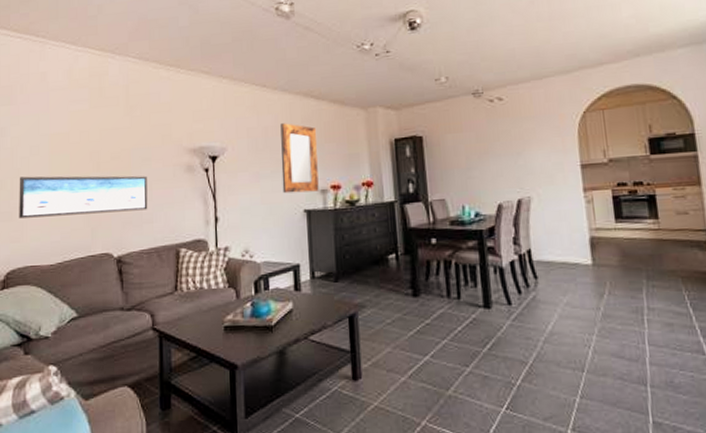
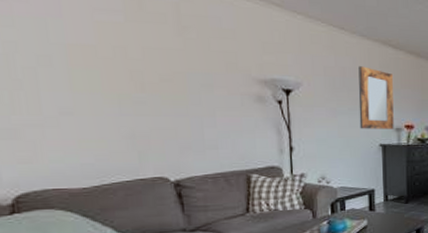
wall art: present [19,175,148,219] -> none [22,90,211,137]

